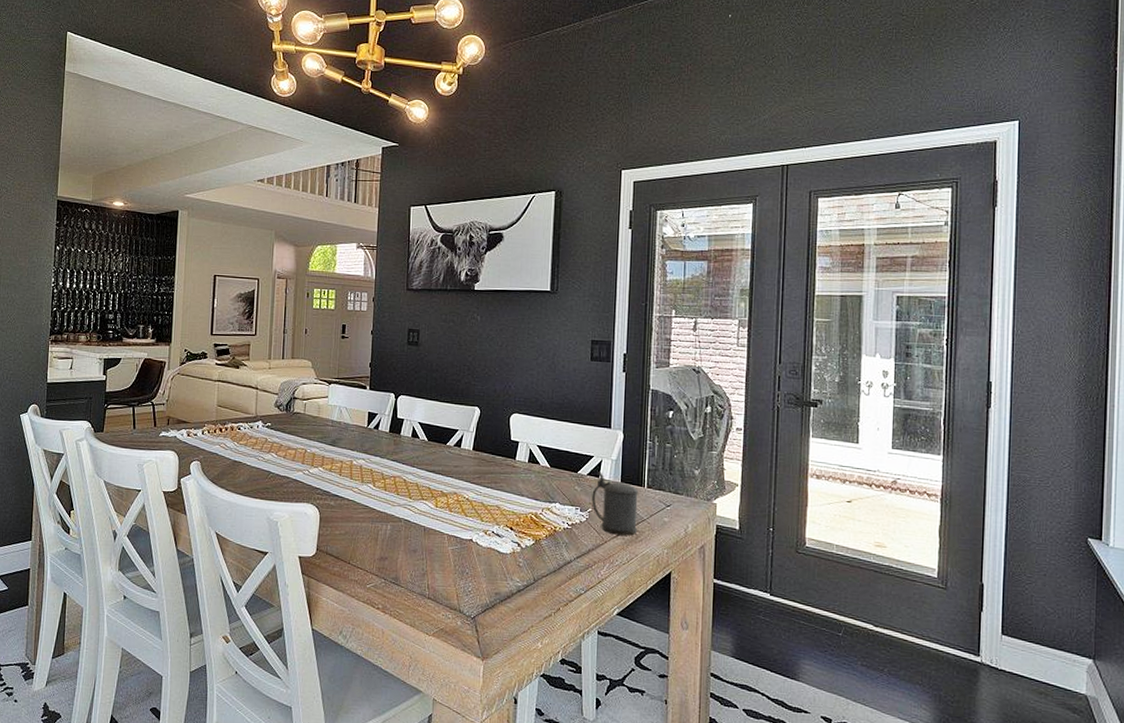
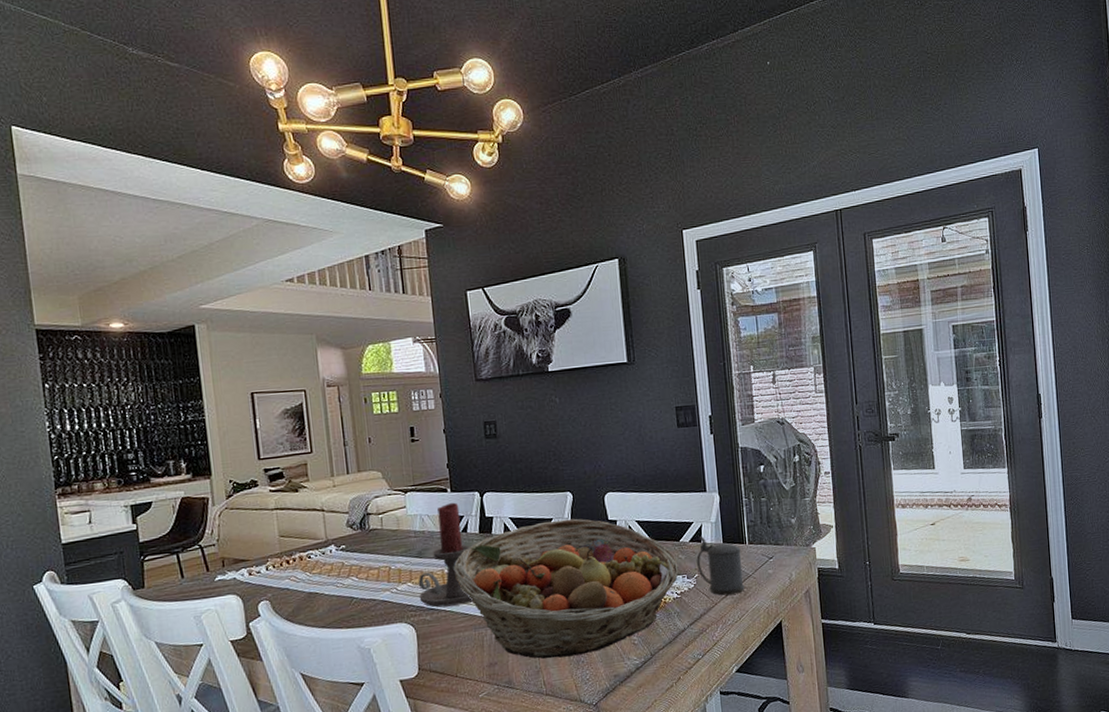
candle holder: none [327,399,379,497] -> present [418,502,474,608]
fruit basket: none [362,431,573,567] -> present [454,518,679,659]

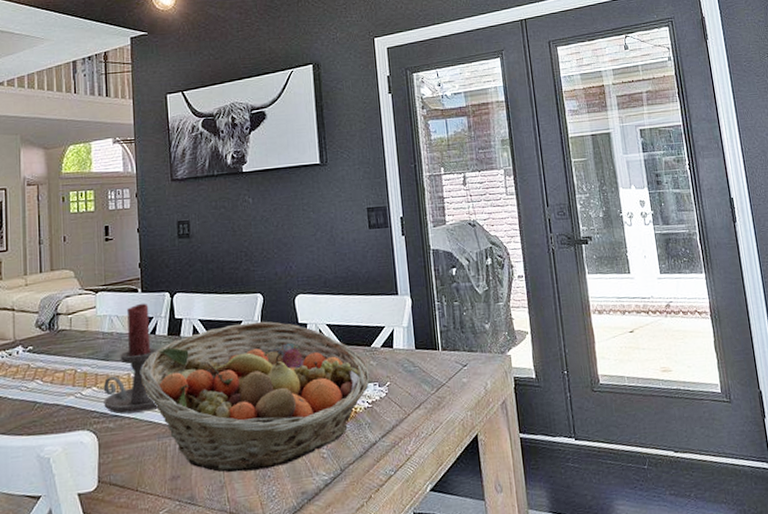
beer stein: present [696,536,745,596] -> none [388,341,439,406]

